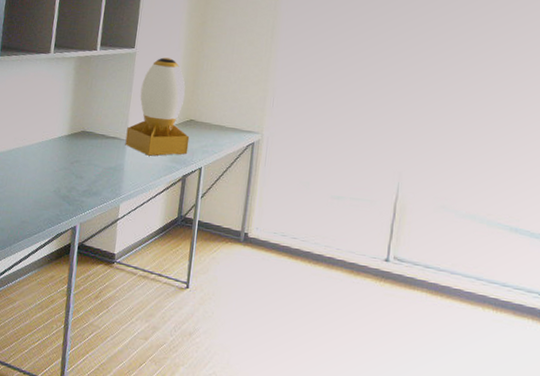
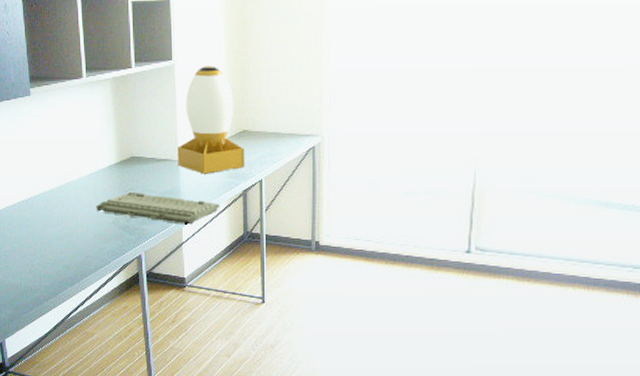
keyboard: none [41,163,159,203] -> present [96,191,220,225]

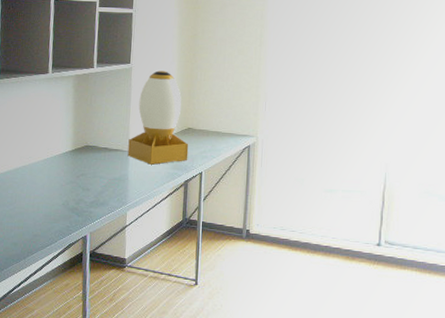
keyboard: present [96,191,220,225] -> none [49,176,163,210]

